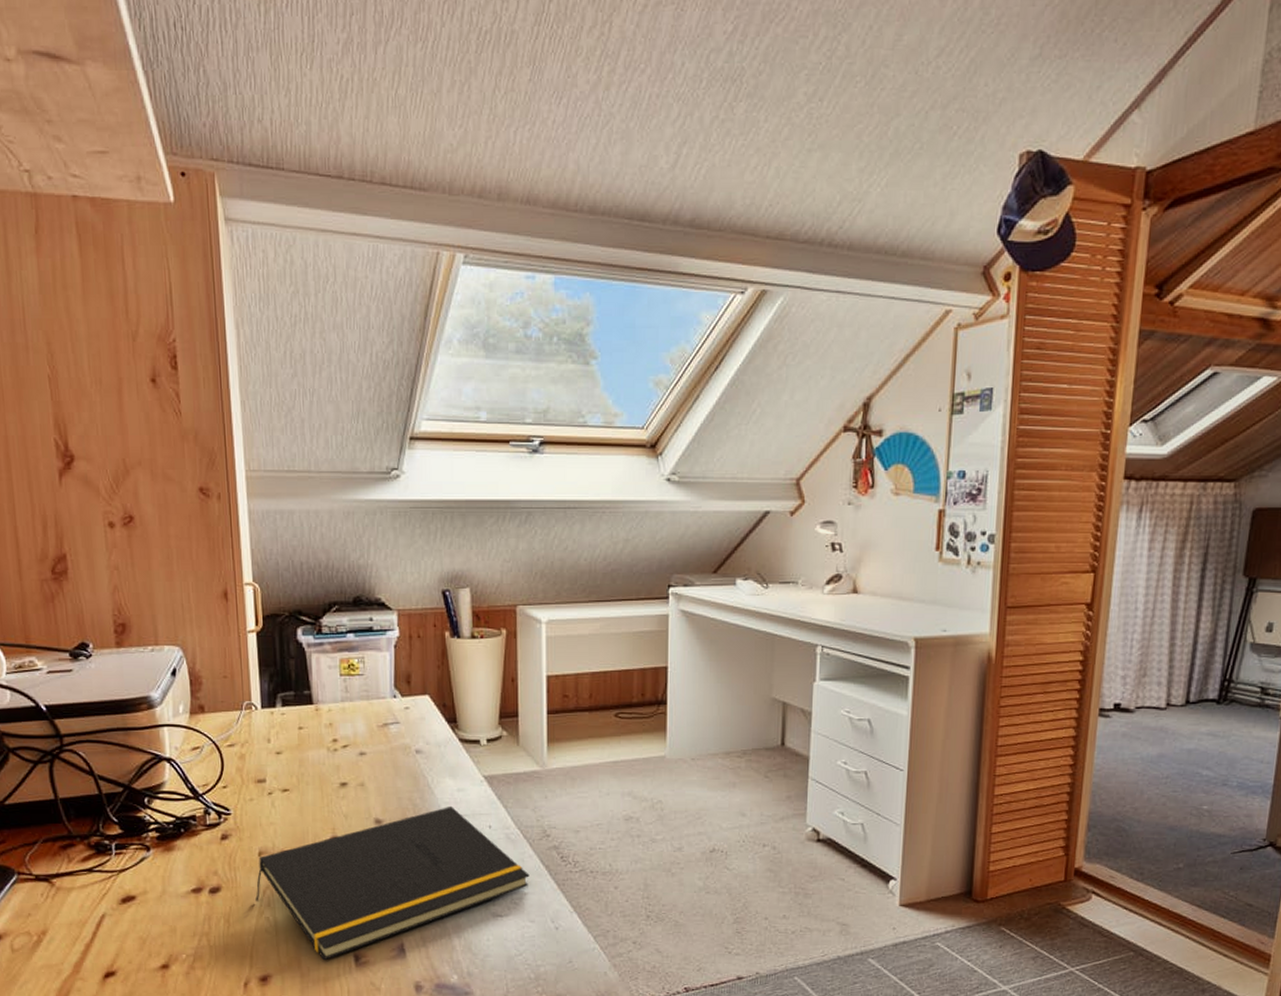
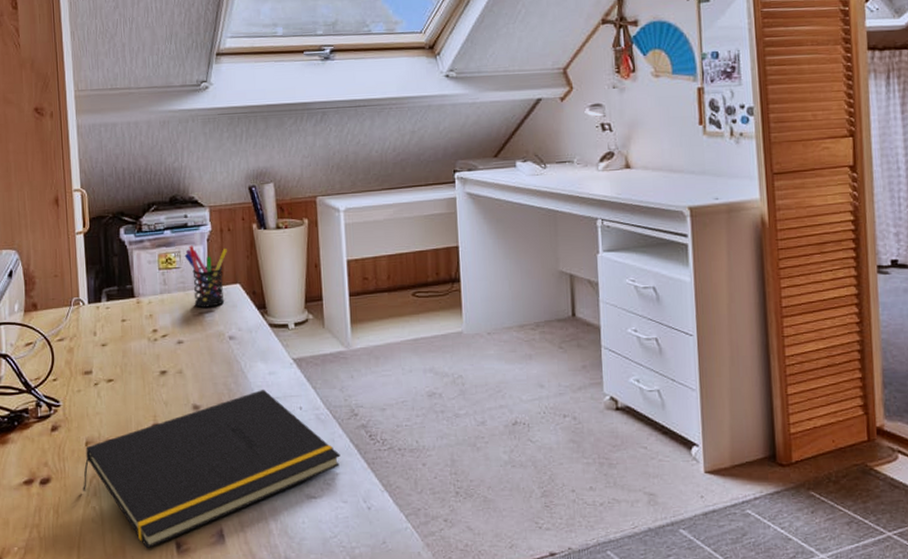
pen holder: none [369,651,416,718] -> present [184,245,227,308]

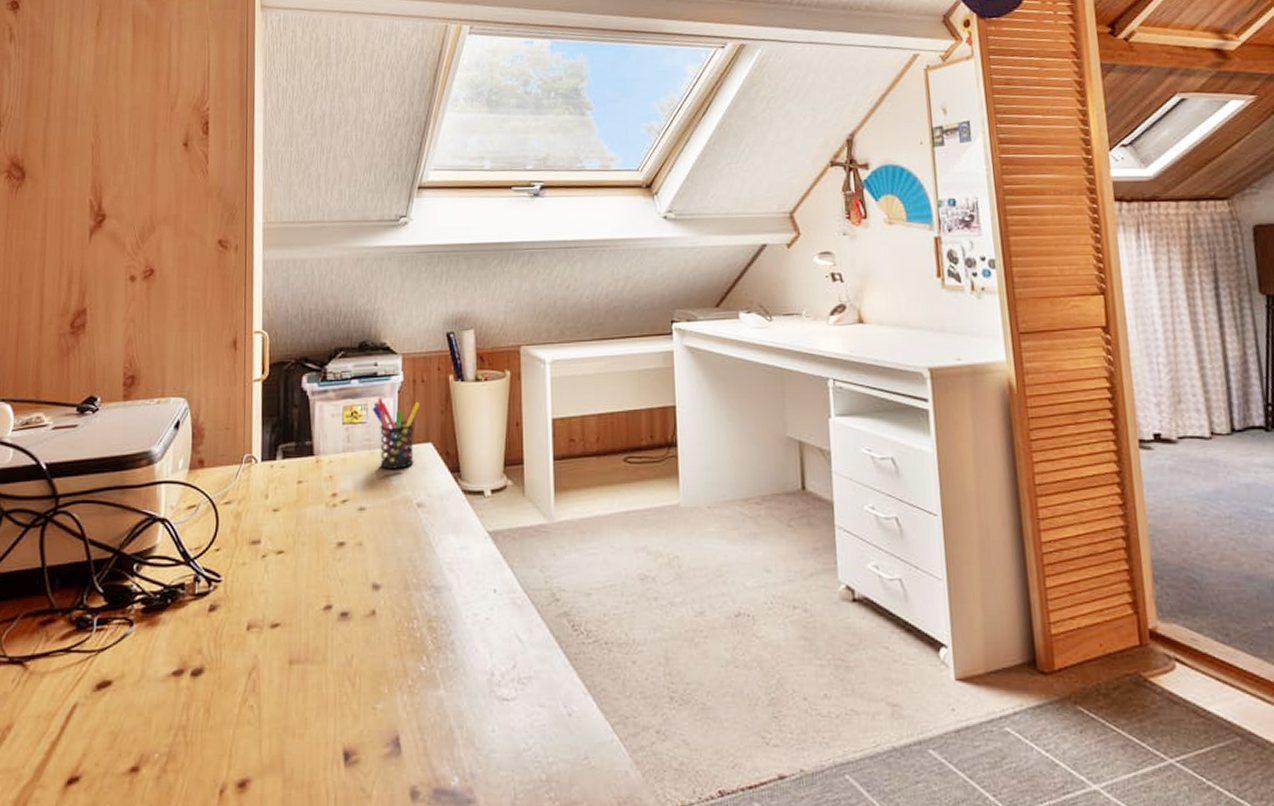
notepad: present [83,389,340,549] -> none [240,566,538,760]

